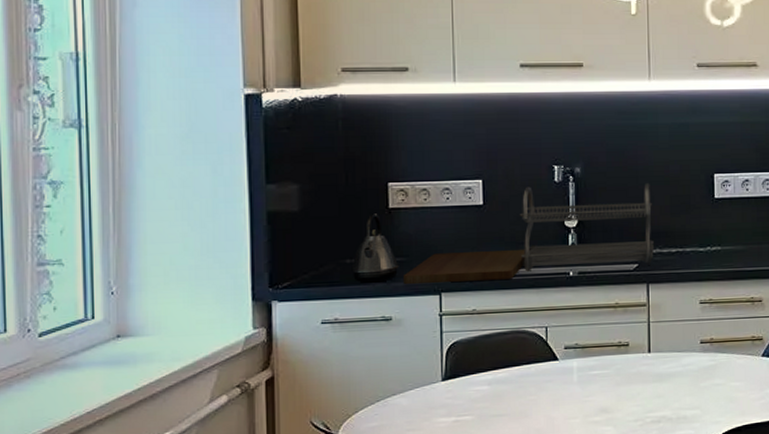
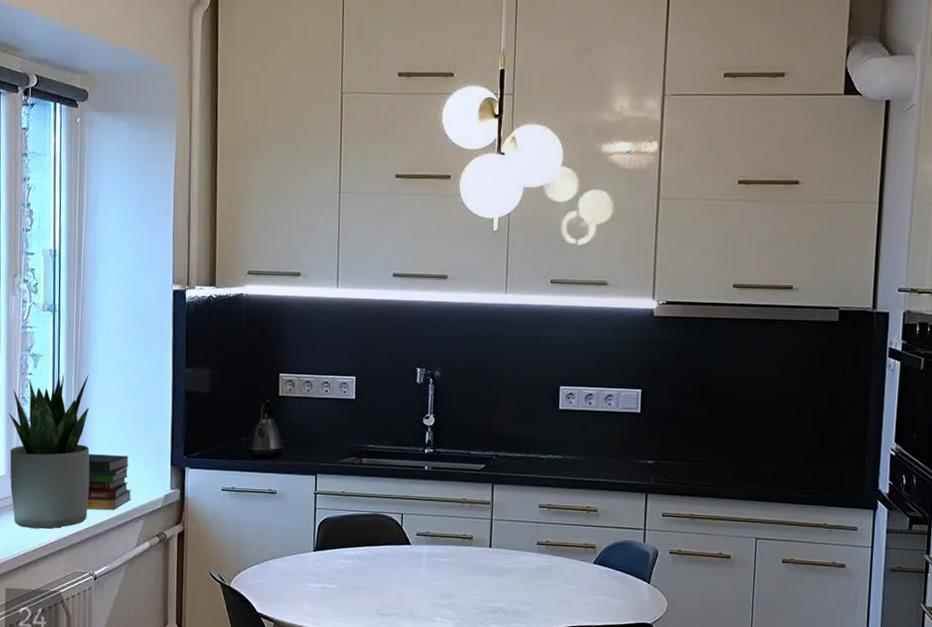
planter: none [18,201,141,398] -> present [9,374,90,529]
books: none [137,295,201,366] -> present [86,454,132,511]
cutting board: present [402,249,531,285] -> none [286,439,393,468]
dish rack: present [519,183,654,272] -> none [385,385,502,468]

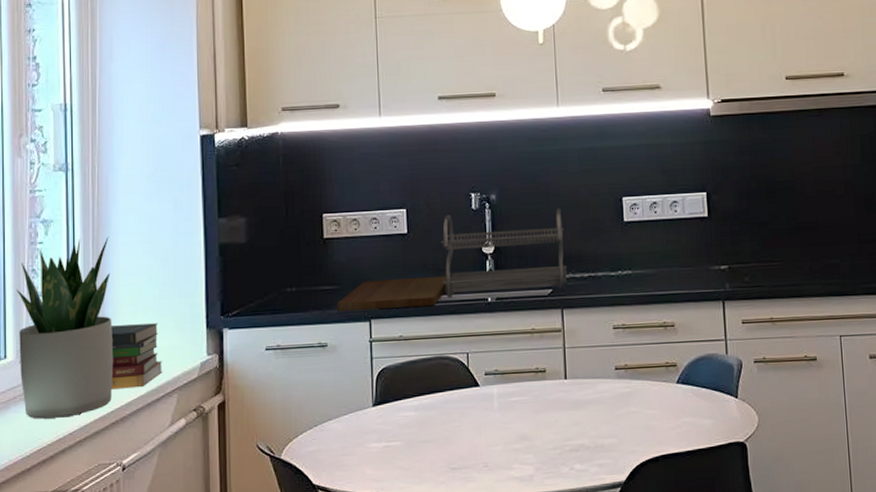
kettle: present [247,399,285,460] -> none [291,244,333,311]
cutting board: none [286,439,393,468] -> present [336,275,452,312]
dish rack: none [385,385,502,468] -> present [440,208,567,298]

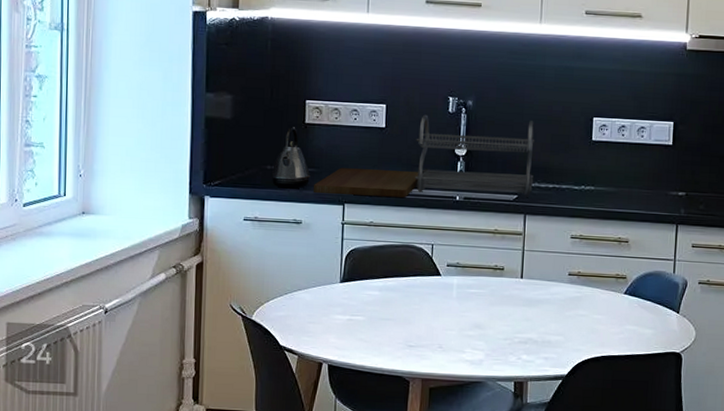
planter: present [16,236,114,419] -> none [11,97,101,260]
books: present [110,323,163,390] -> none [96,181,147,241]
kettle: none [291,244,333,311] -> present [271,127,311,189]

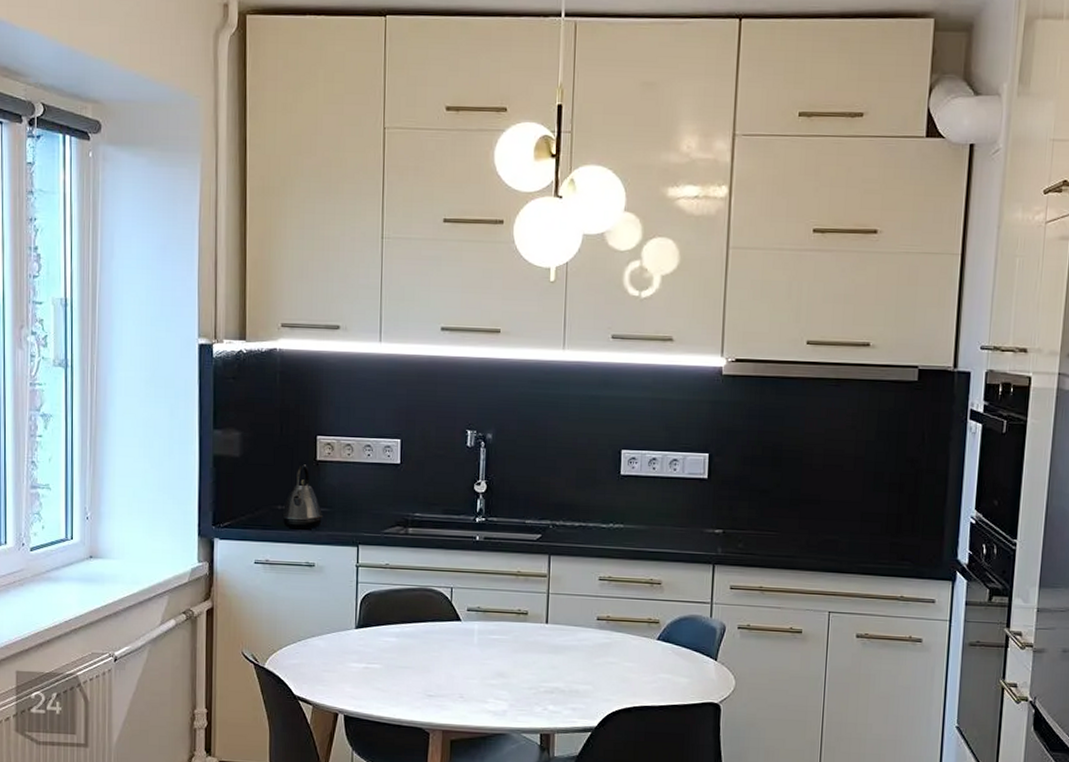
cutting board: present [313,168,424,198] -> none [325,507,442,539]
dish rack: present [415,114,535,198] -> none [432,449,560,538]

